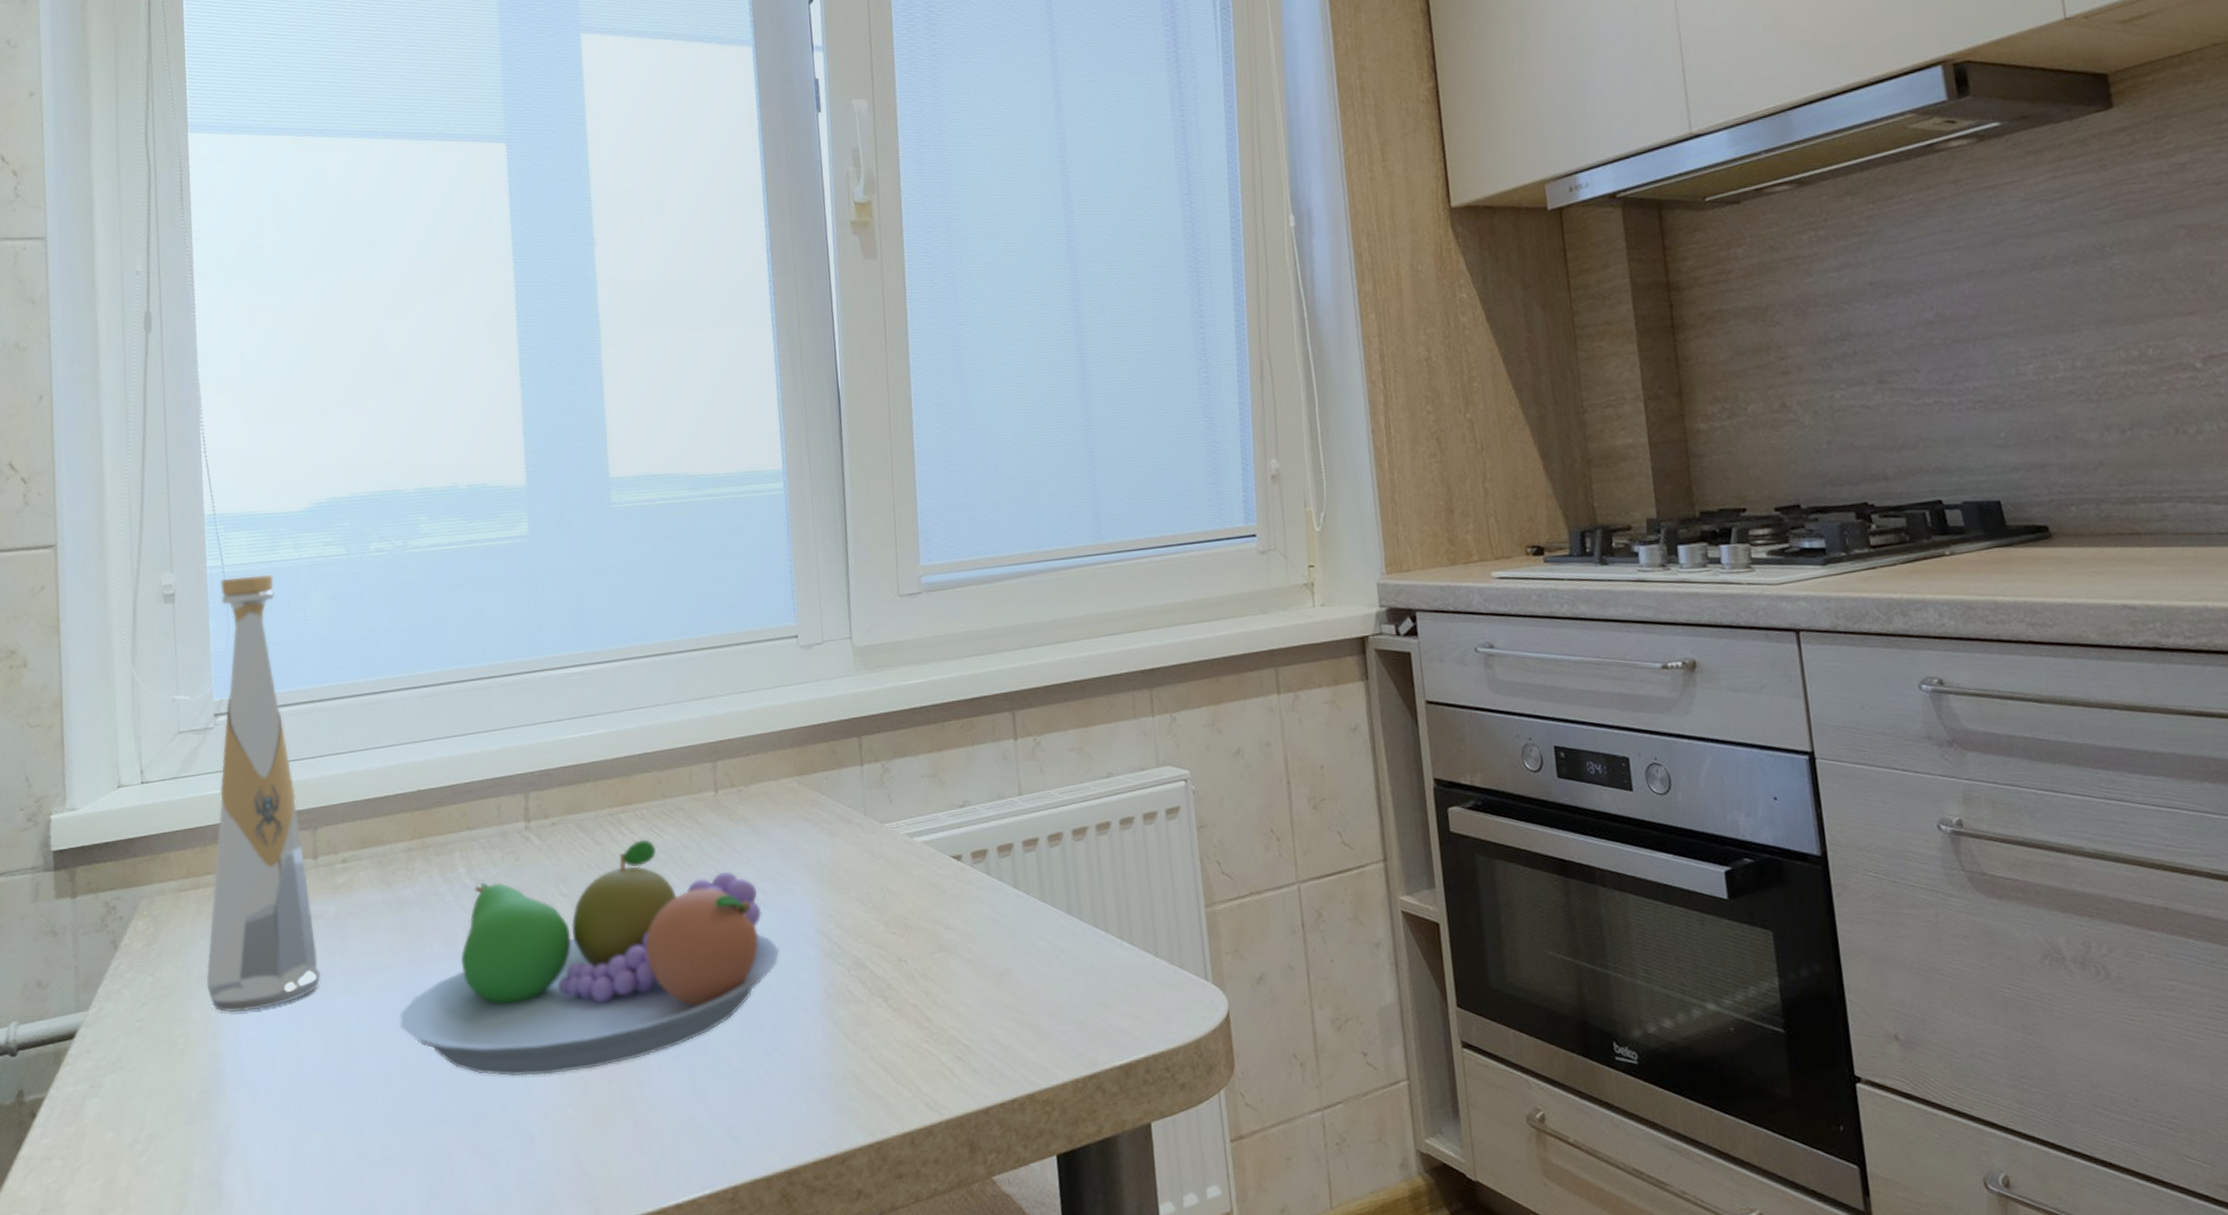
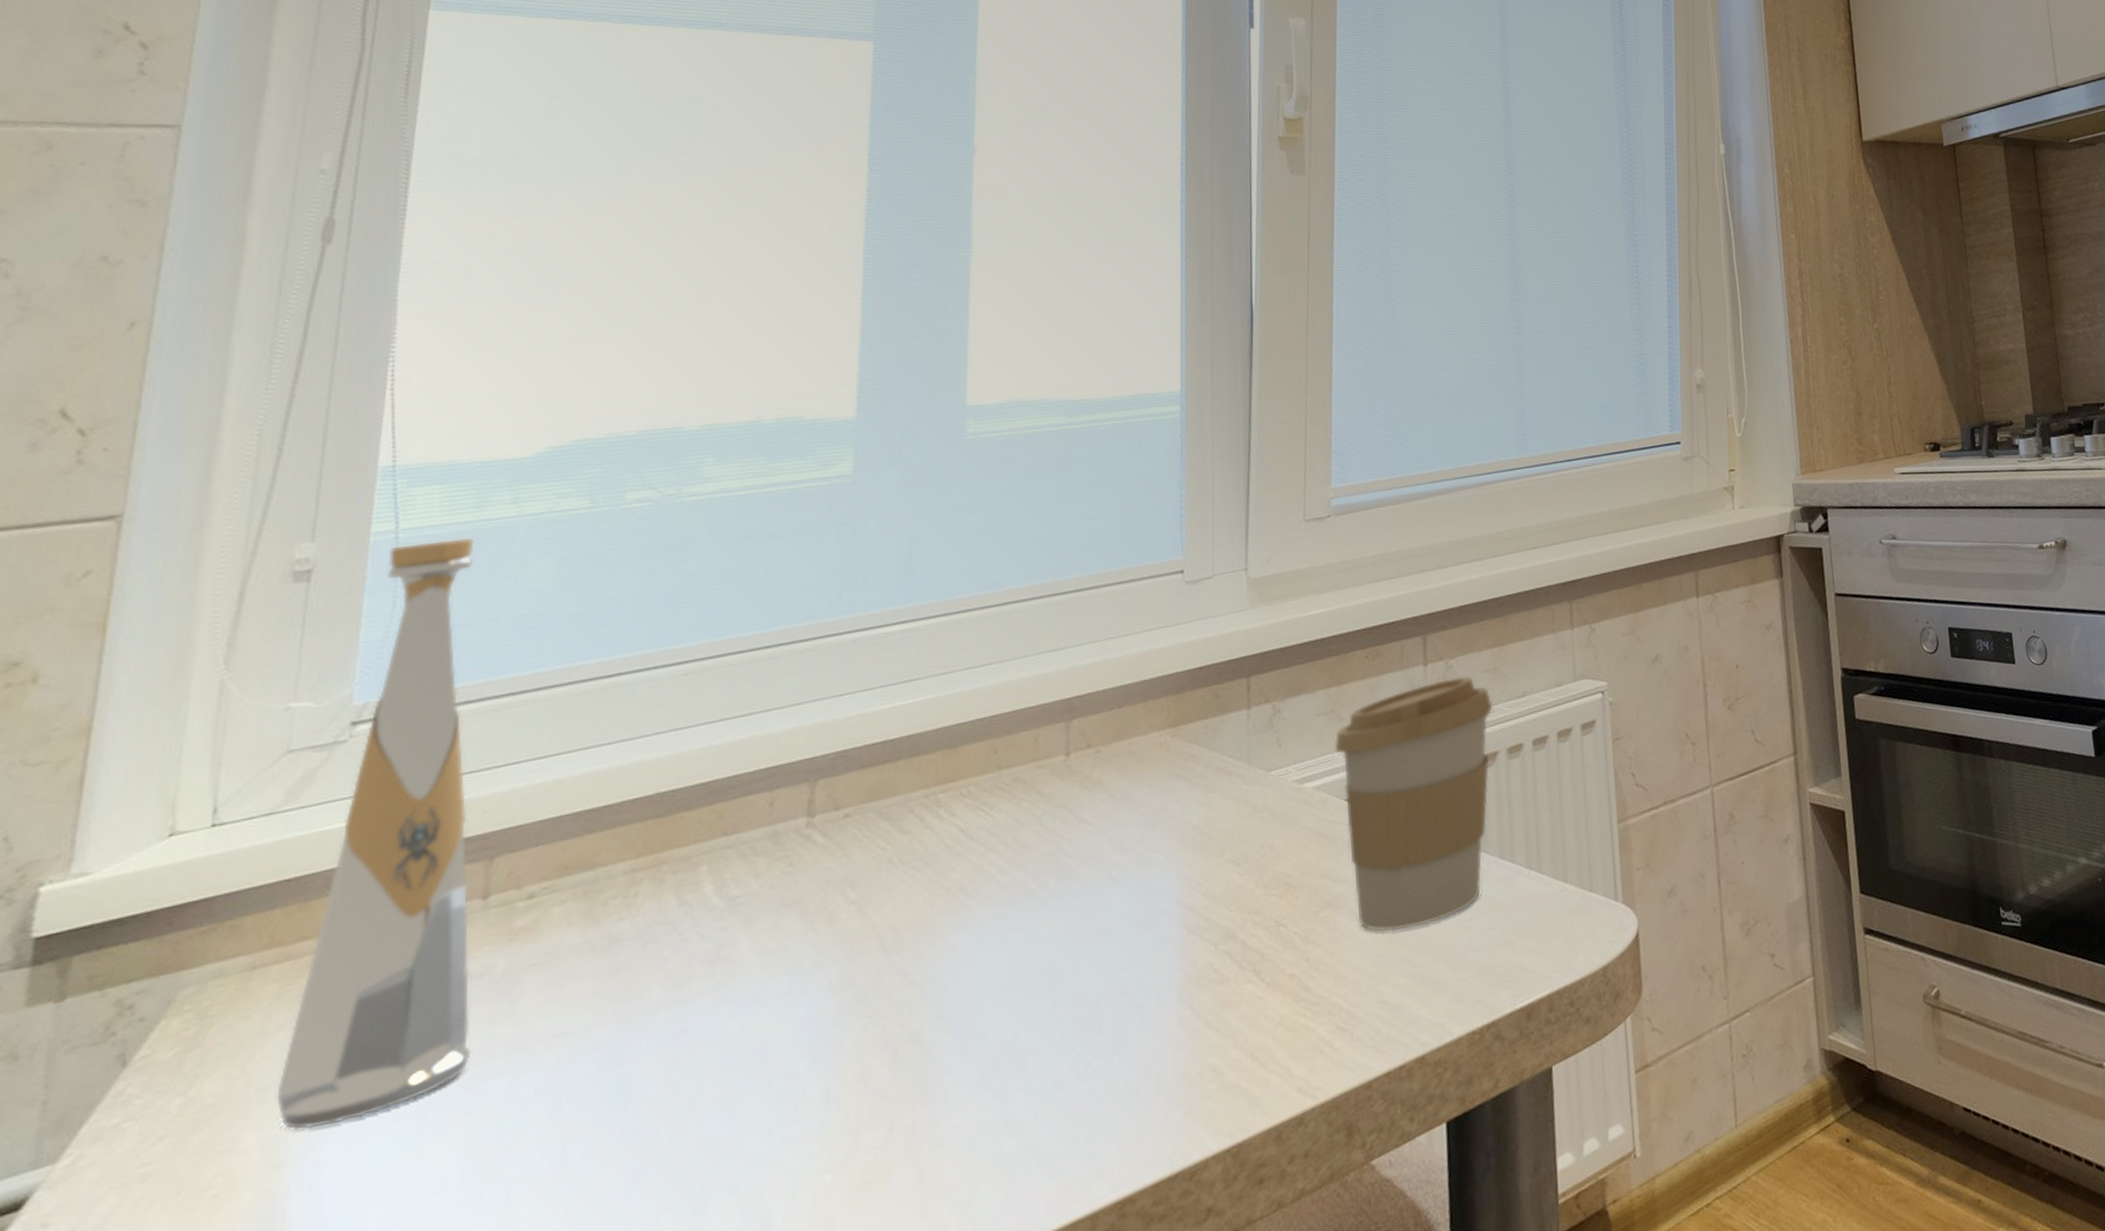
fruit bowl: present [399,839,780,1077] -> none [587,821,1132,1151]
coffee cup: none [938,752,1081,980] -> present [1334,676,1493,932]

